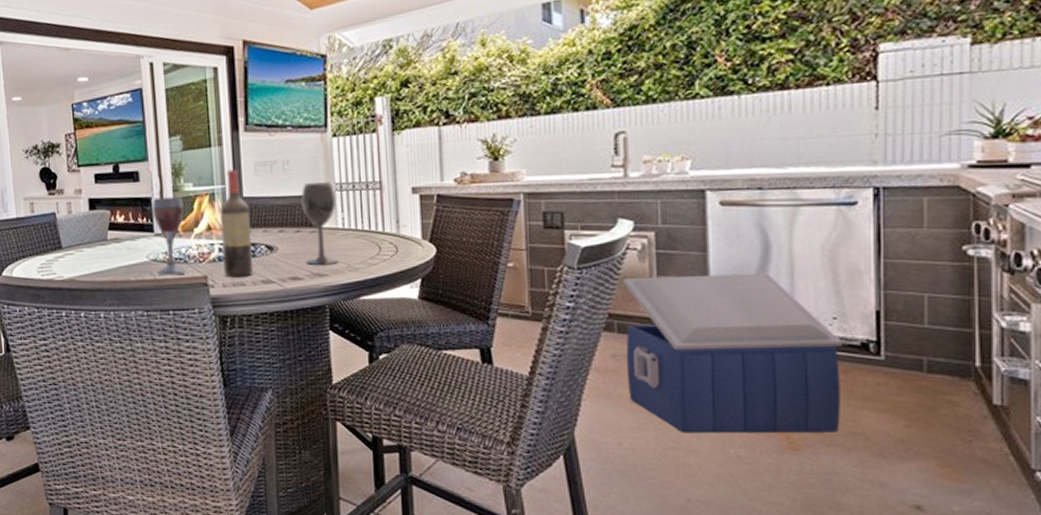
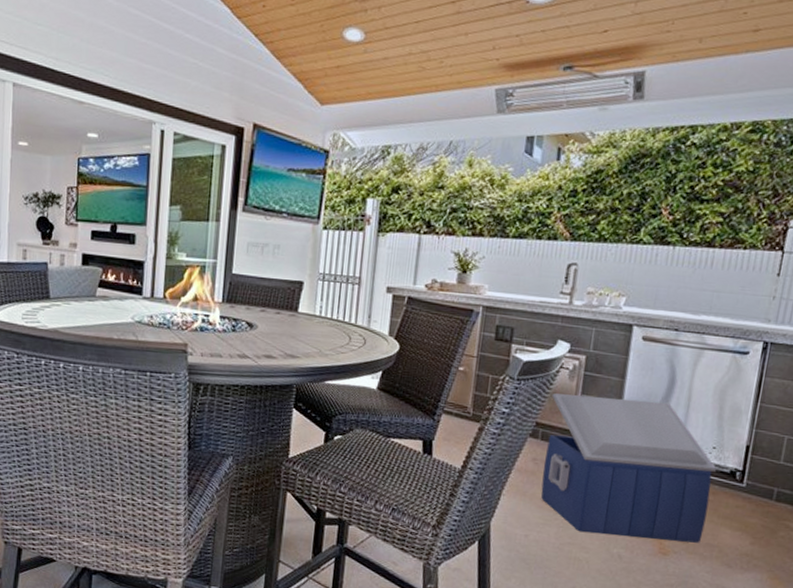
cup: present [153,196,186,276] -> none [139,262,175,340]
wine bottle: present [219,169,254,278] -> none [204,245,237,349]
wine glass: present [301,181,338,266] -> none [282,268,318,348]

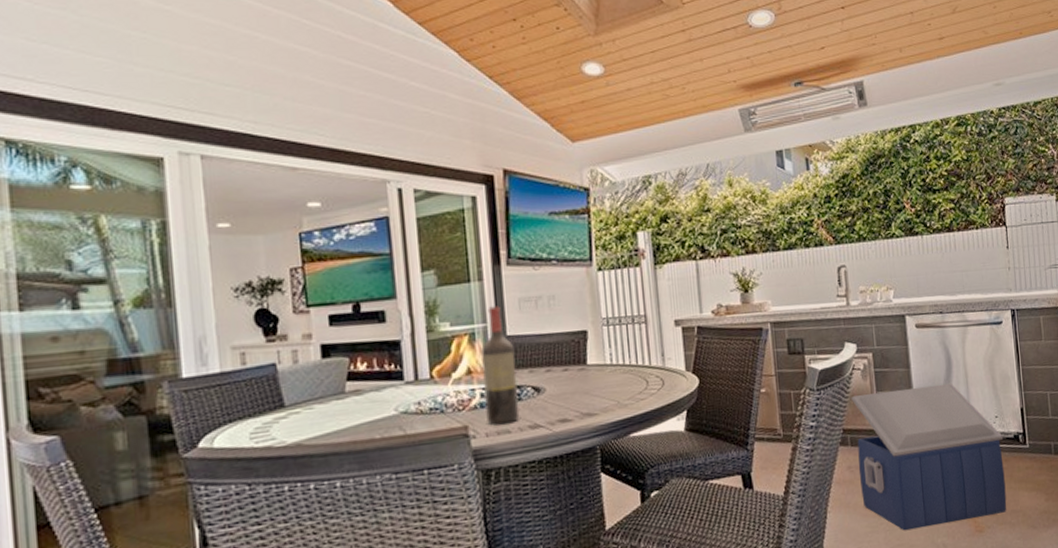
wine bottle: none [204,245,237,349] -> present [481,306,520,425]

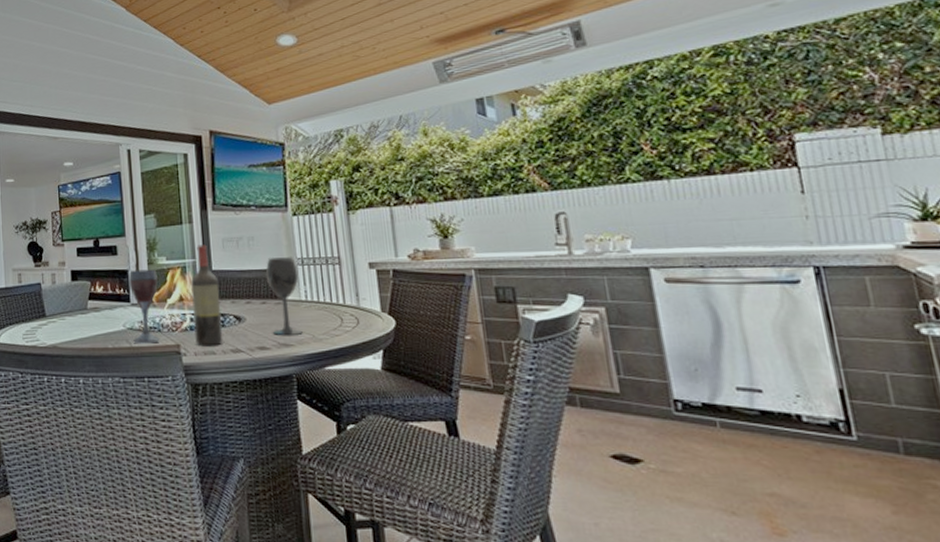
cup: none [402,338,443,430] -> present [129,269,160,344]
wine glass: none [568,316,607,405] -> present [265,256,303,336]
cooler: present [851,383,1007,531] -> none [578,349,823,517]

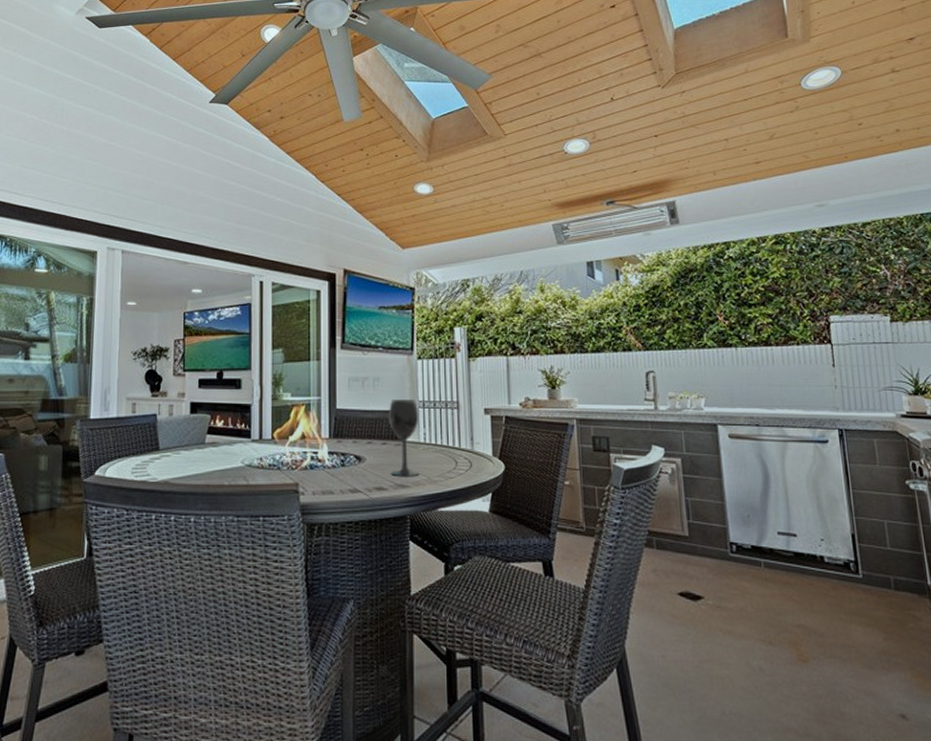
cup: present [129,269,160,344] -> none [250,405,281,482]
wine bottle: present [191,244,223,346] -> none [313,383,342,486]

